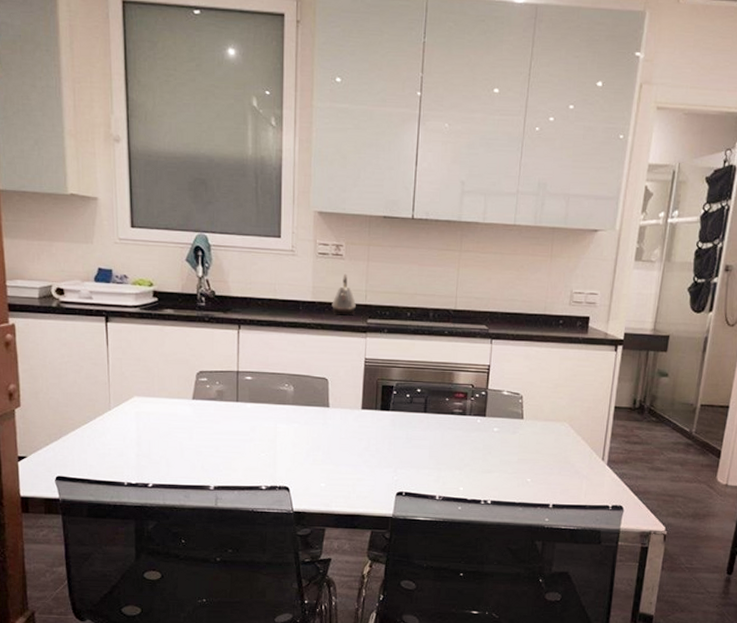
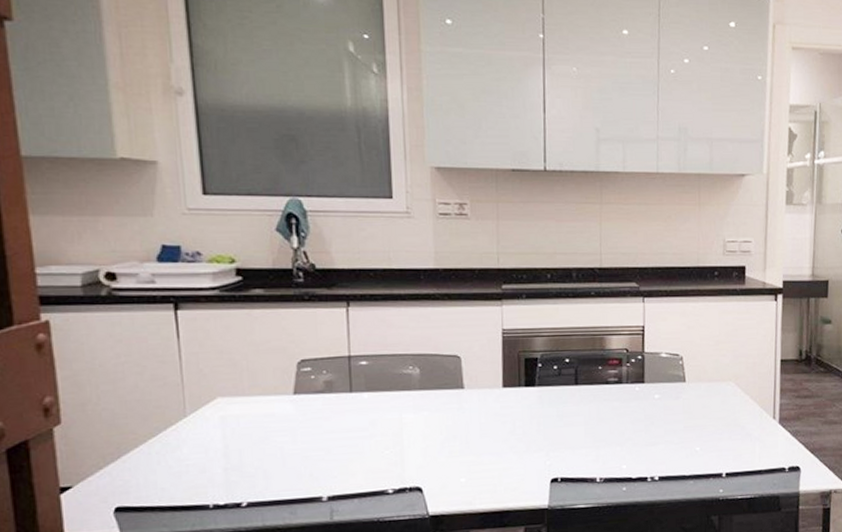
kettle: present [332,273,357,315] -> none [459,235,489,281]

